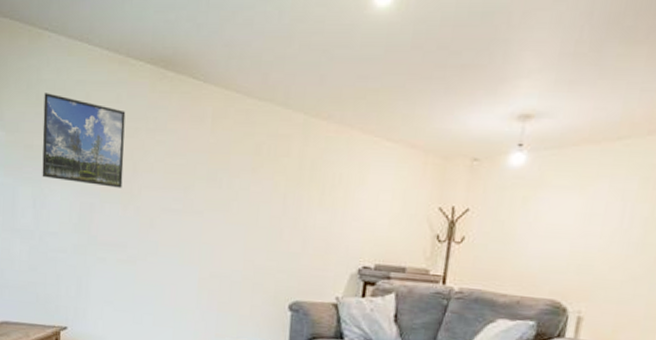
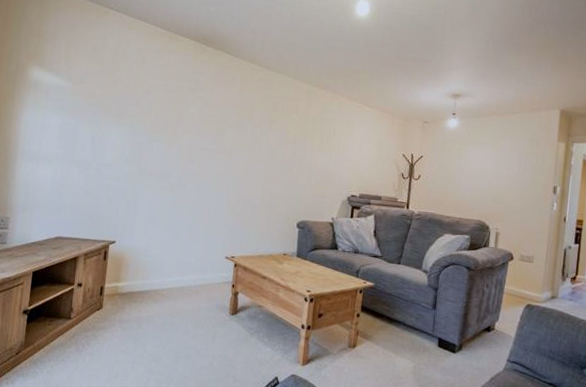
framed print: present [42,93,126,188] -> none [101,55,173,131]

